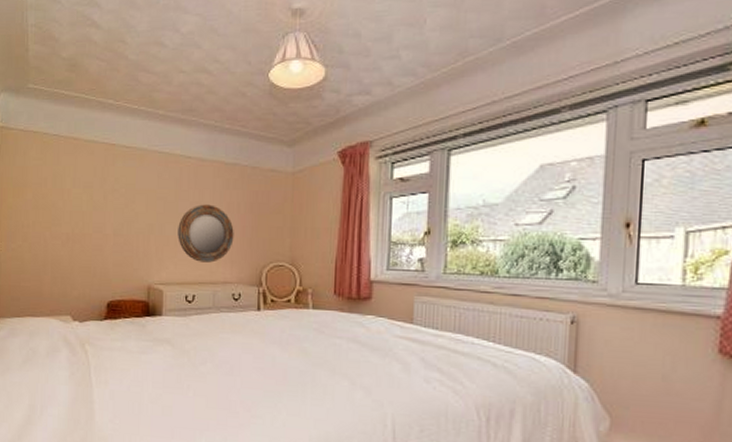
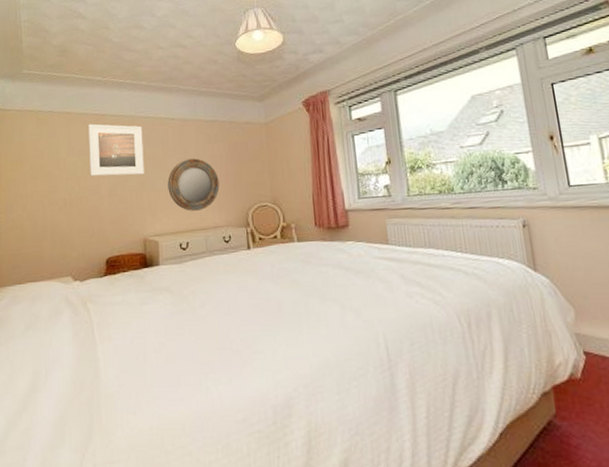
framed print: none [95,154,155,216] -> present [89,124,144,176]

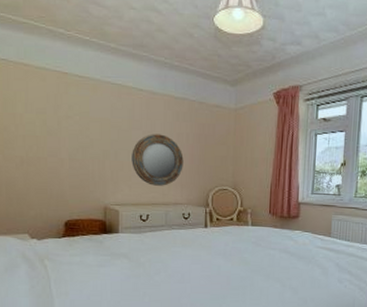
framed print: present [89,124,144,176] -> none [49,81,108,143]

